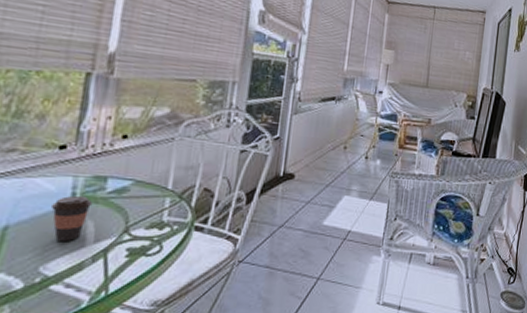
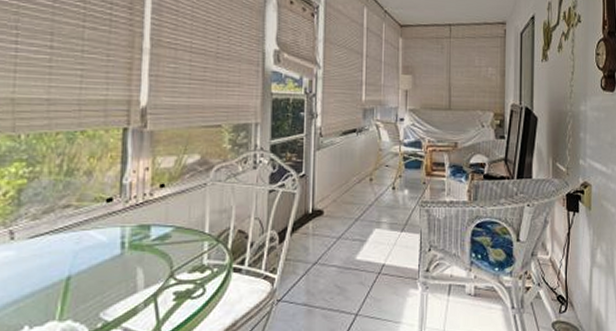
coffee cup: present [52,195,93,241] -> none [105,244,140,288]

